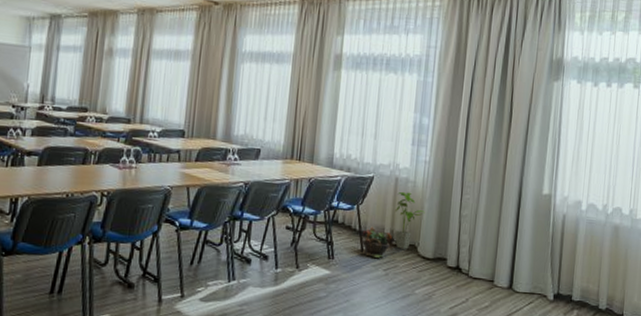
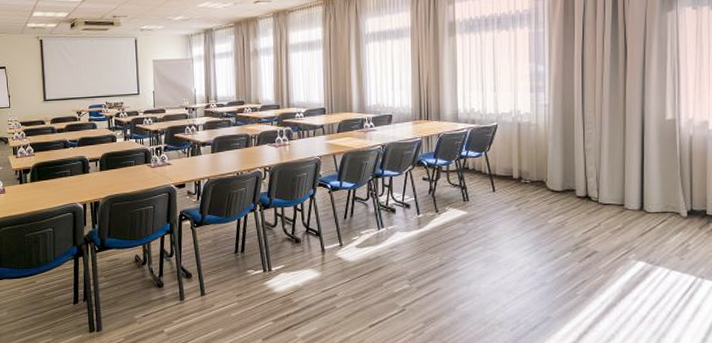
potted plant: present [361,226,392,258] -> none [492,169,520,196]
house plant: present [395,191,425,249] -> none [521,134,550,186]

